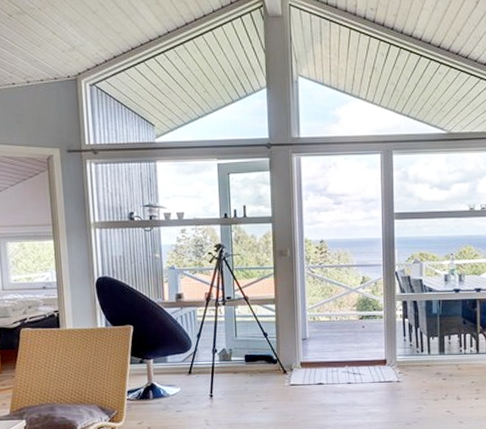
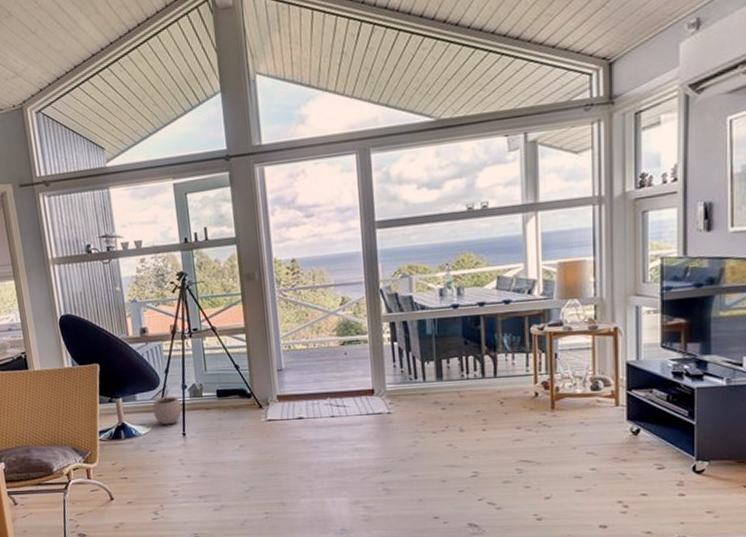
plant pot: none [183,353,211,387] -> present [153,389,182,425]

